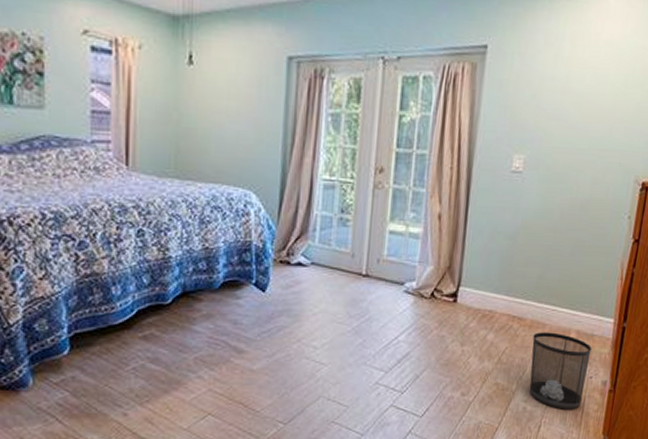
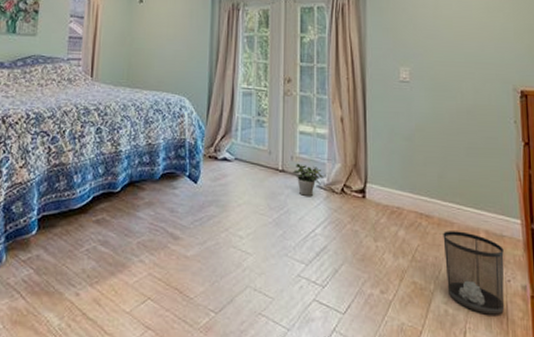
potted plant: none [378,267,413,303] -> present [293,163,324,197]

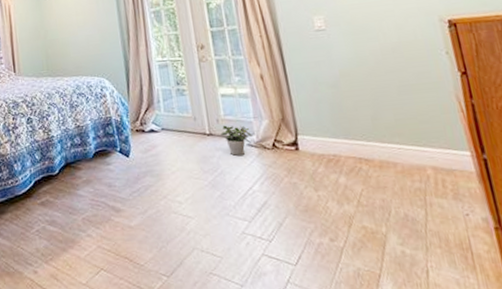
waste bin: present [443,231,505,315] -> none [386,170,467,252]

